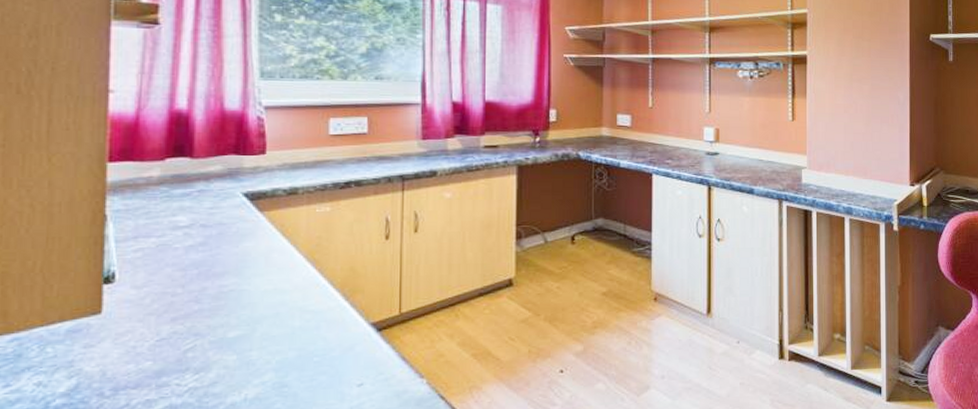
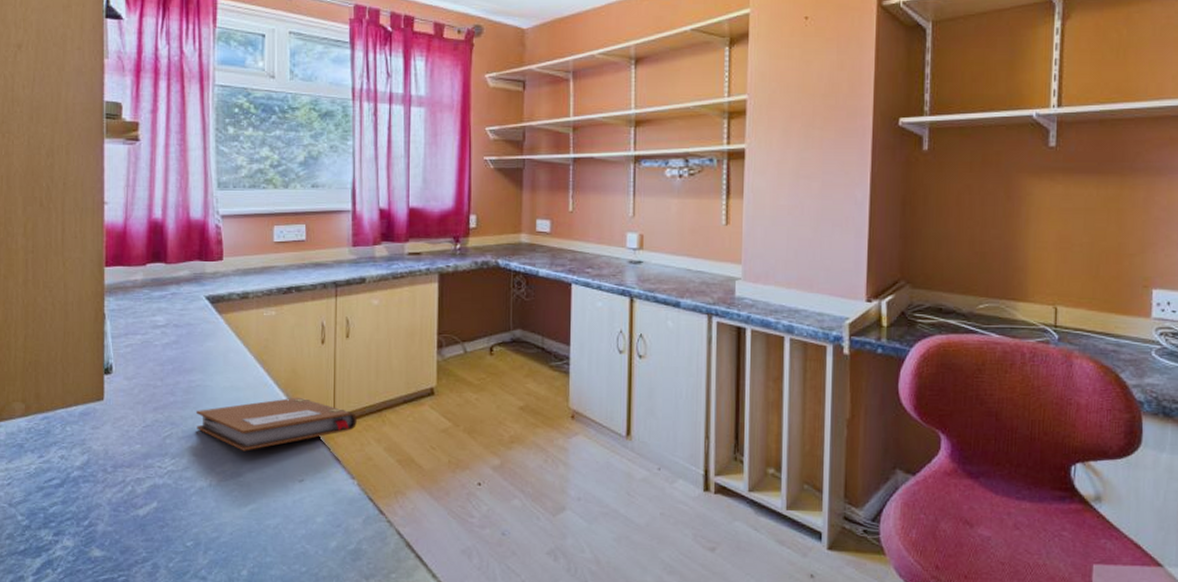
notebook: none [227,296,426,359] -> present [195,397,357,451]

